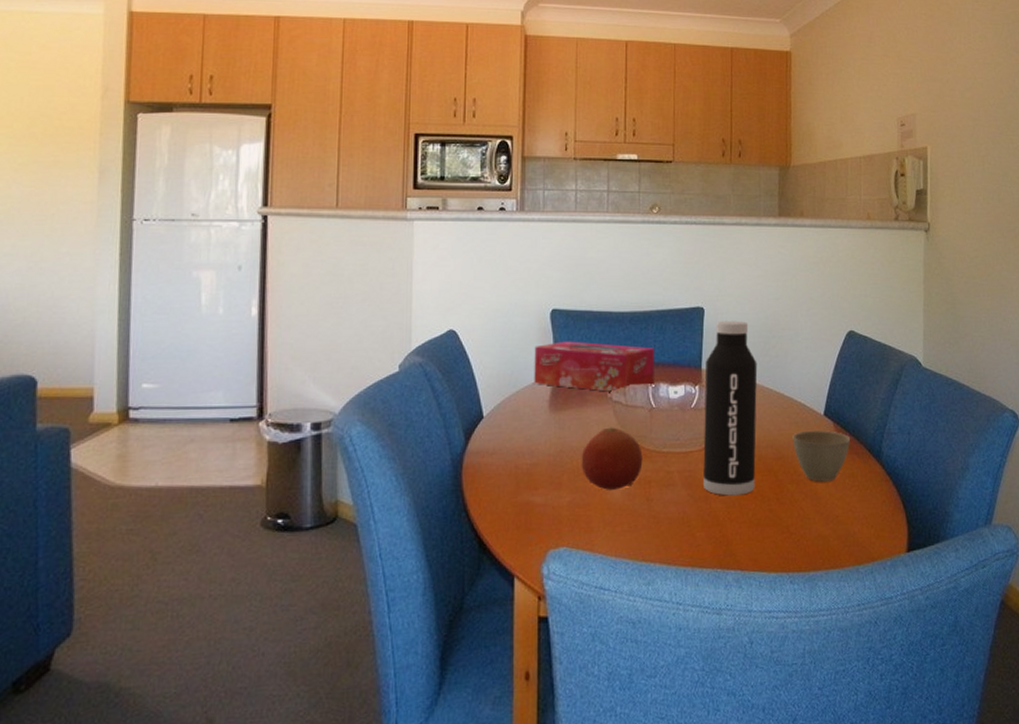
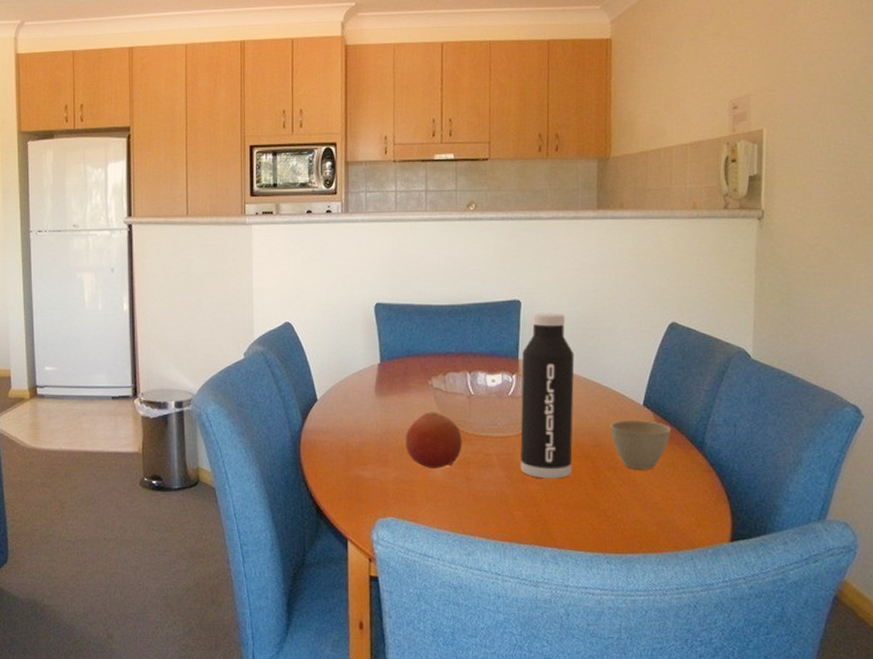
tissue box: present [534,341,655,393] -> none [361,332,473,381]

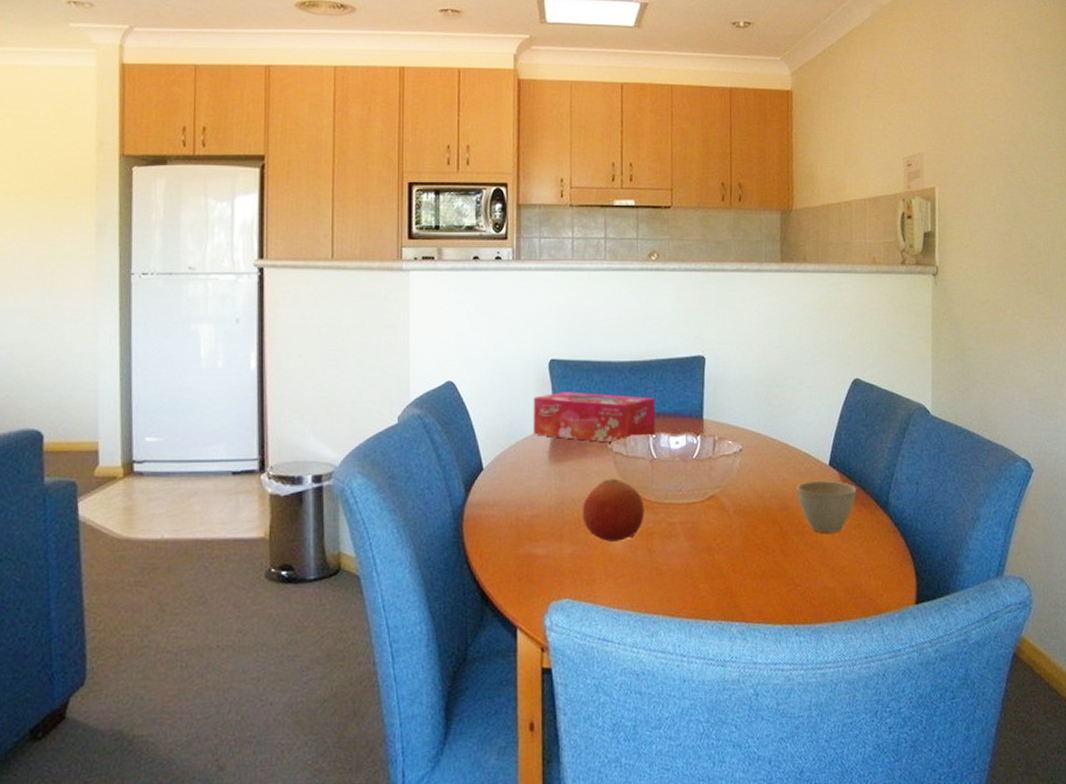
tissue box: none [361,332,473,381] -> present [533,391,656,444]
water bottle: present [520,312,575,479] -> none [706,369,761,548]

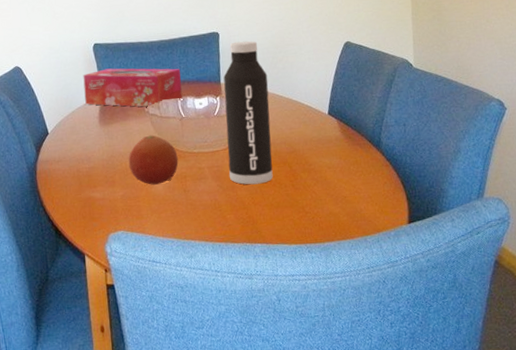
water bottle: none [706,369,761,548] -> present [223,40,273,185]
cup: present [797,480,857,533] -> none [302,127,353,170]

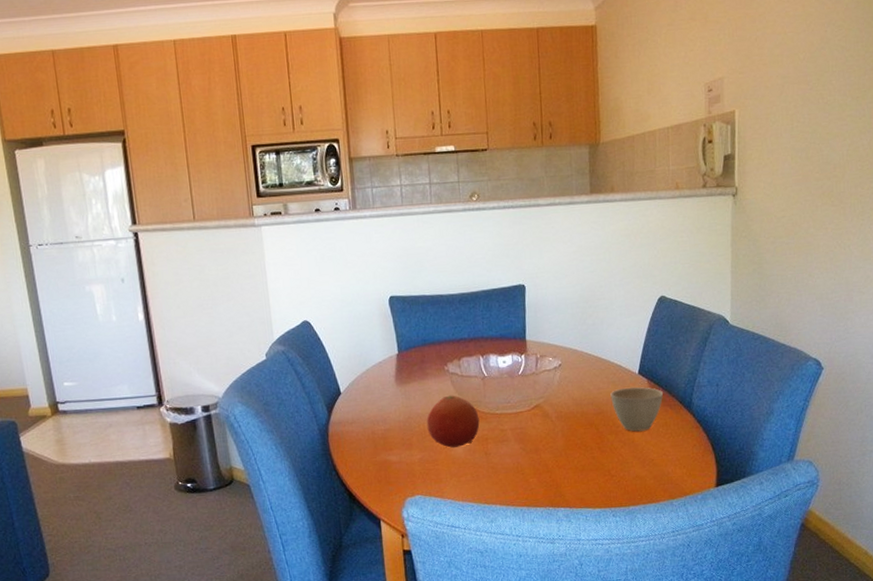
tissue box: present [83,68,182,108] -> none [378,323,485,366]
water bottle: present [223,40,273,185] -> none [529,294,579,448]
cup: none [302,127,353,170] -> present [610,387,664,432]

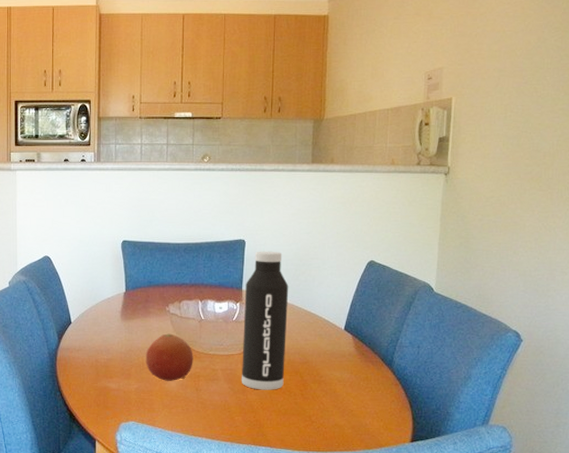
water bottle: none [529,294,579,448] -> present [242,251,289,390]
cup: present [610,387,664,432] -> none [316,341,367,383]

